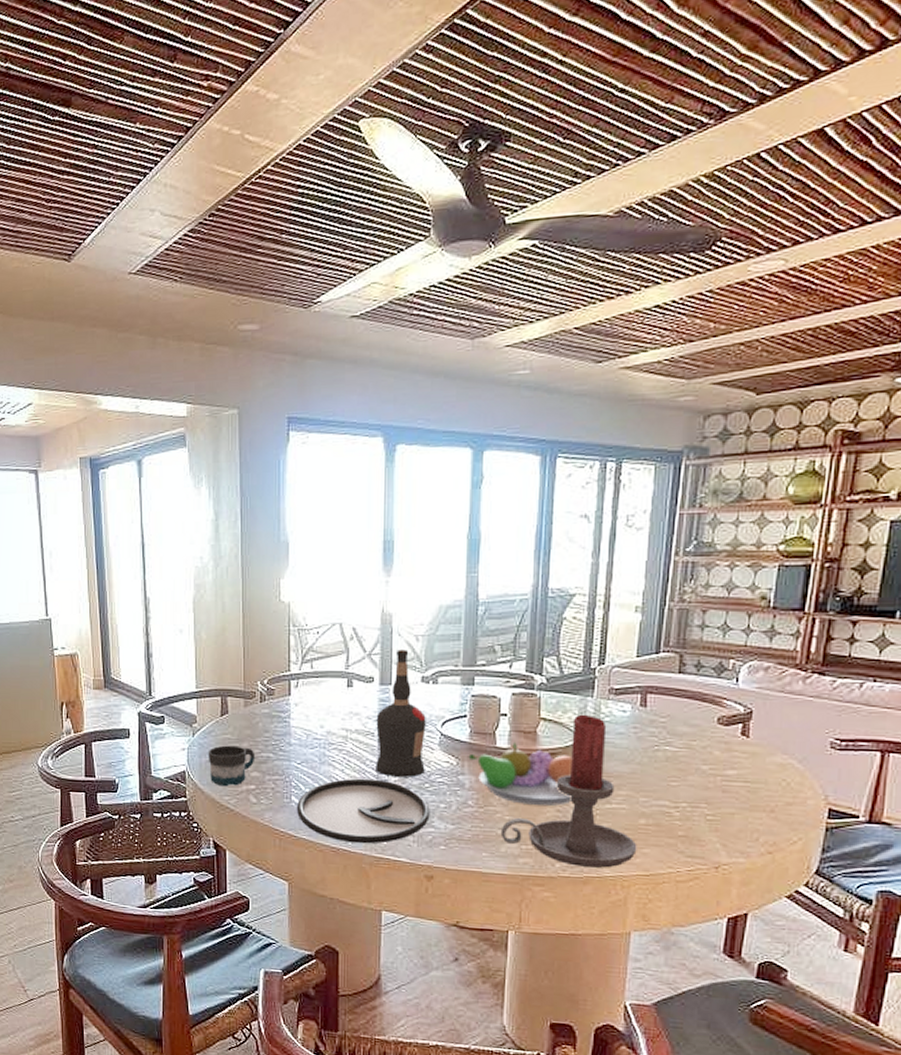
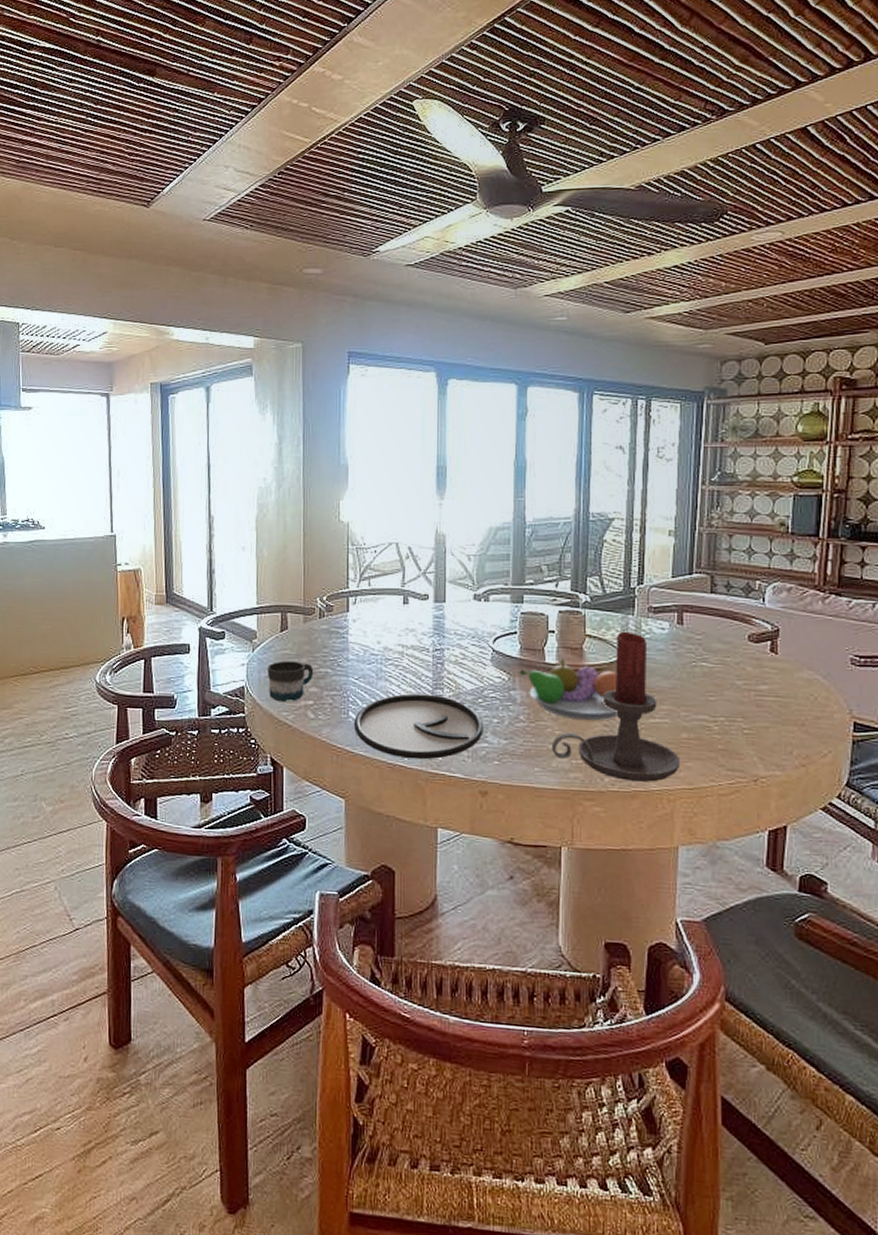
liquor bottle: present [376,650,426,777] -> none [431,568,478,693]

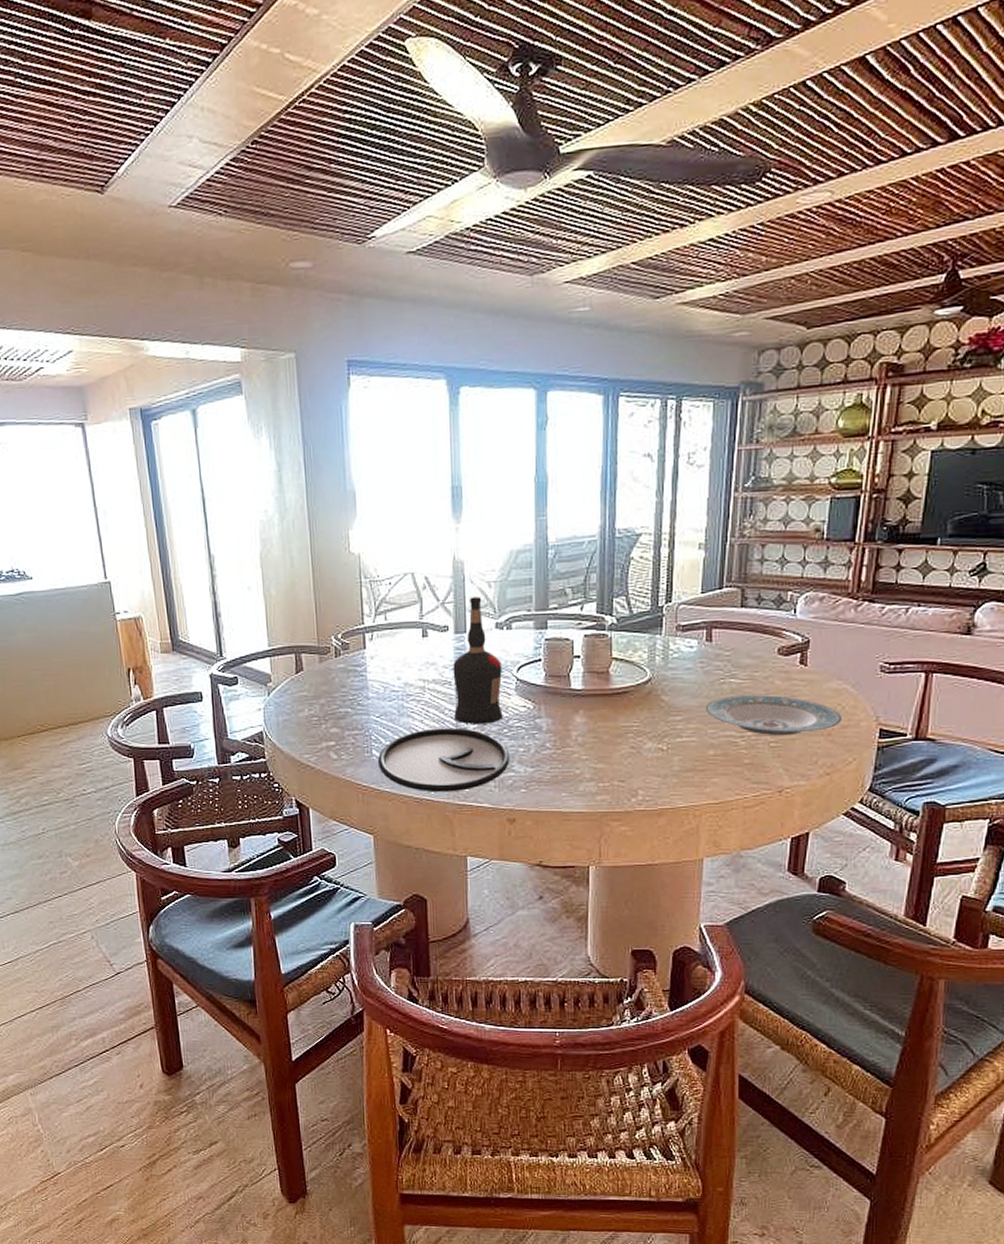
mug: present [267,661,314,702] -> none [284,702,334,745]
liquor bottle: none [431,568,478,693] -> present [453,596,503,724]
fruit bowl: present [519,657,617,721] -> none [544,682,644,744]
candle holder: present [551,631,681,782] -> none [578,652,707,800]
plate: none [677,679,816,724] -> present [705,695,843,736]

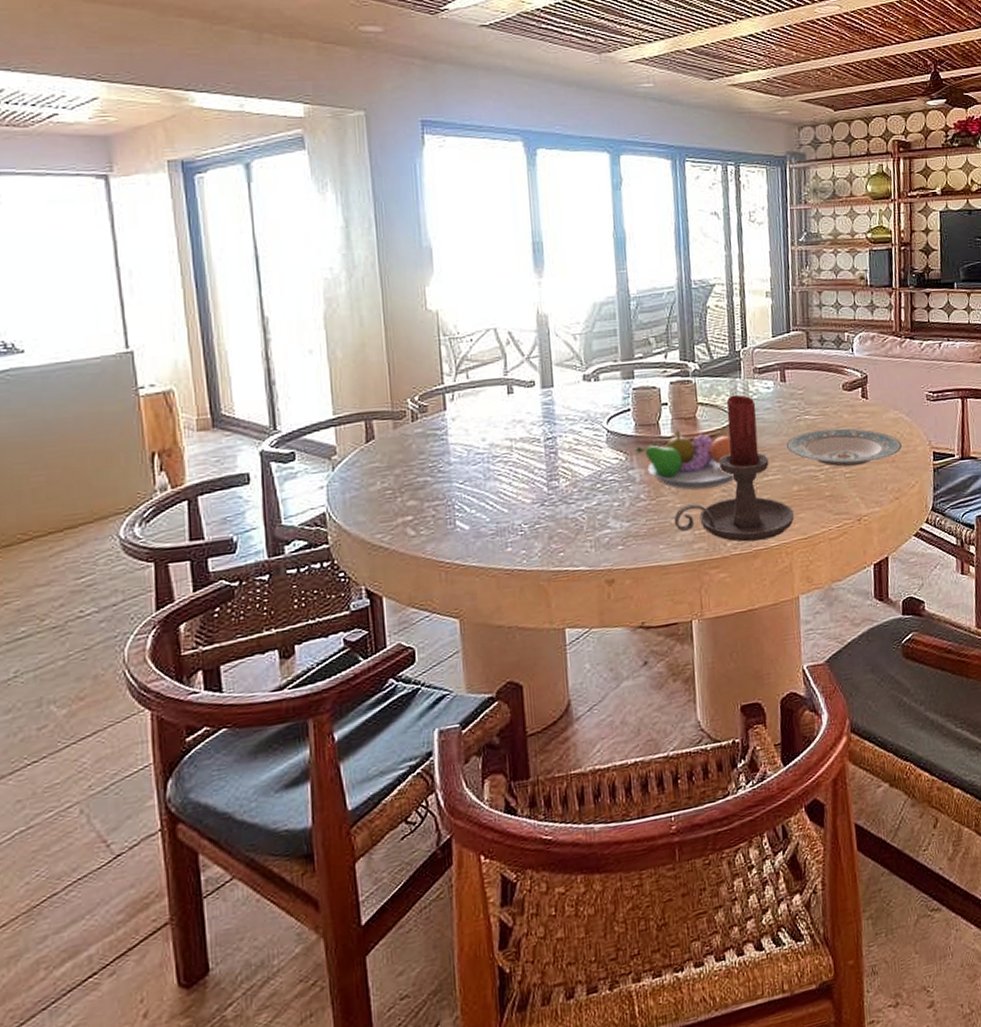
plate: present [378,727,510,793] -> none [463,487,605,561]
liquor bottle: present [453,596,503,724] -> none [541,349,595,483]
fruit bowl: none [544,682,644,744] -> present [636,428,734,490]
candle holder: none [578,652,707,800] -> present [674,394,795,542]

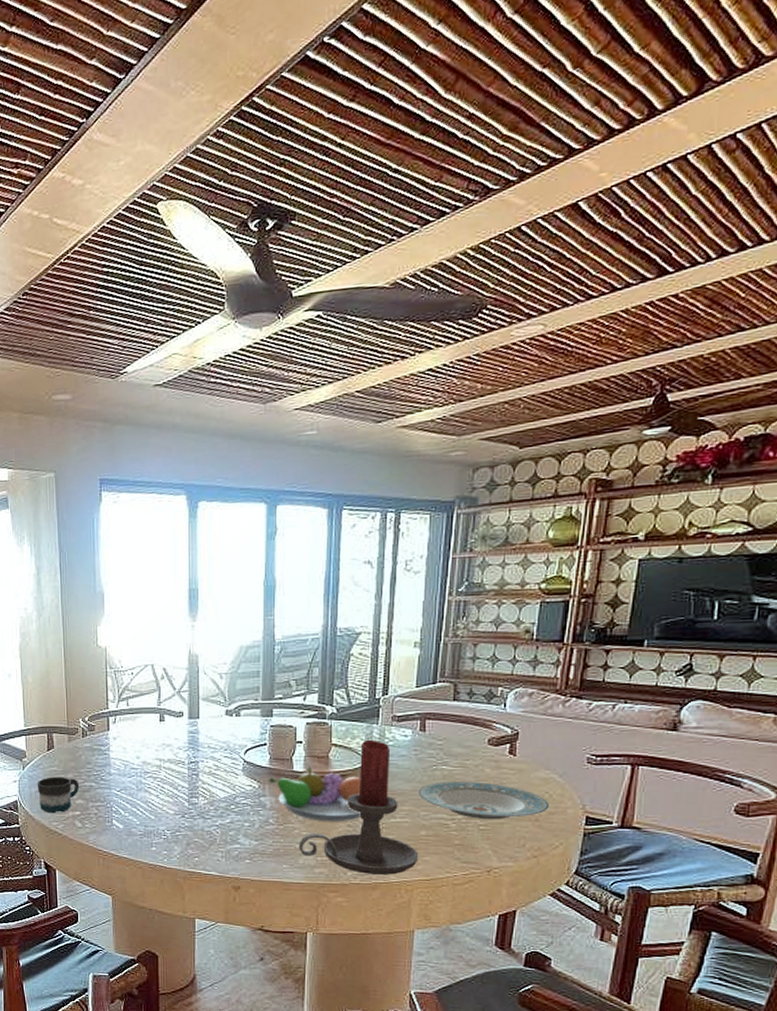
mug: none [352,473,411,524] -> present [37,777,80,814]

